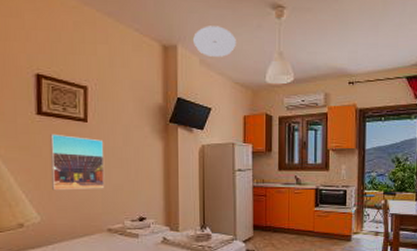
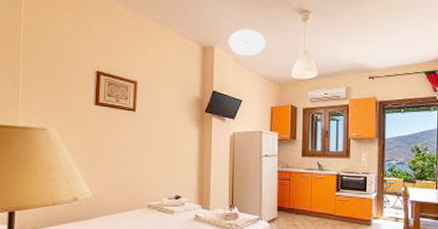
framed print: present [50,133,105,191] -> none [103,121,148,170]

